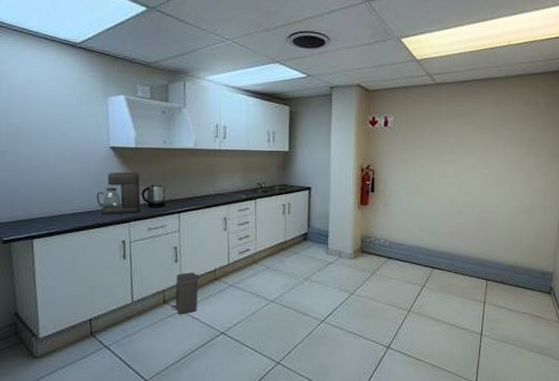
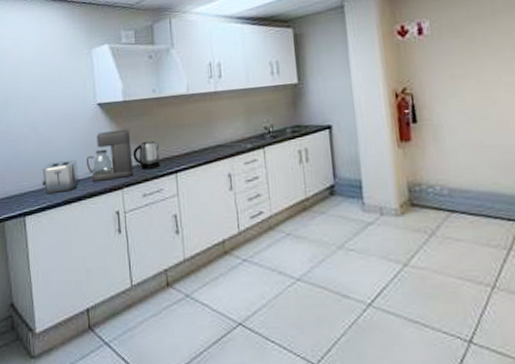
toaster: none [51,193,88,222] -> present [41,159,79,195]
pedal bin: present [171,273,200,315] -> none [175,246,207,301]

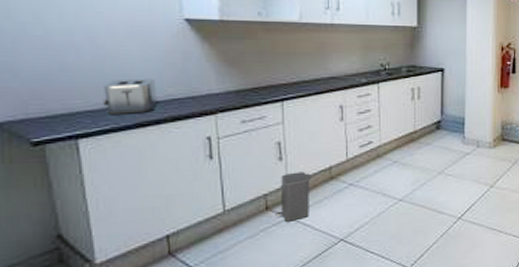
coffee maker: present [86,129,134,183] -> none [167,51,231,106]
kettle: present [133,140,160,169] -> none [230,66,263,95]
pedal bin: none [175,246,207,301] -> present [275,172,312,223]

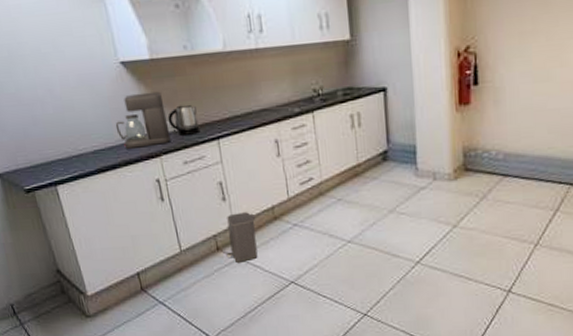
toaster: present [102,79,157,116] -> none [67,125,111,163]
coffee maker: none [167,51,231,106] -> present [115,91,171,150]
kettle: none [230,66,263,95] -> present [168,104,199,136]

